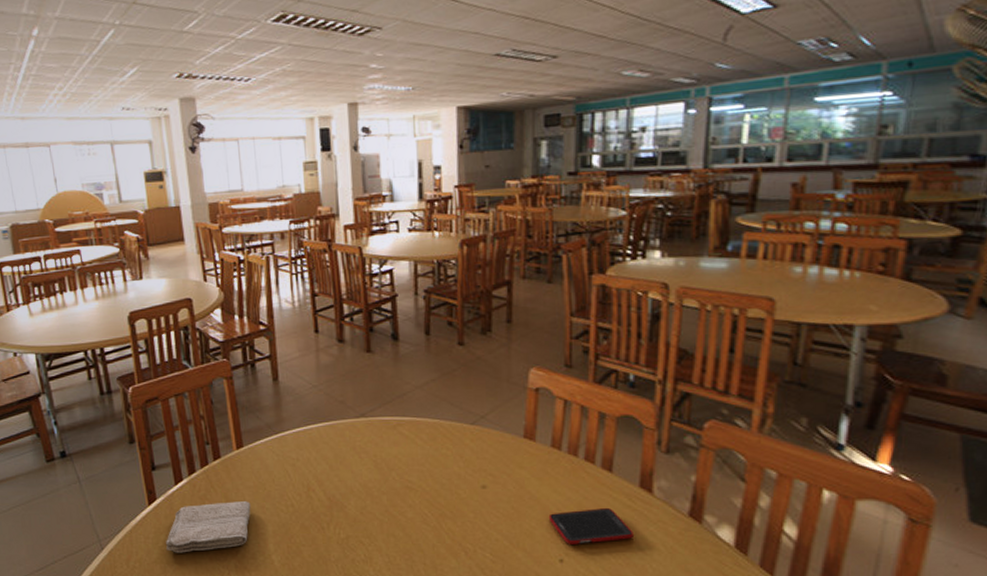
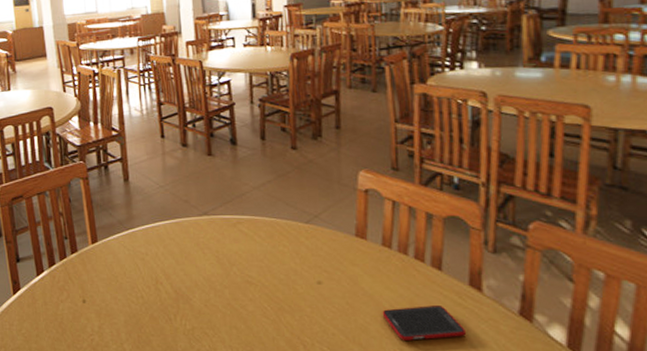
washcloth: present [166,501,251,553] -> none [28,292,105,340]

